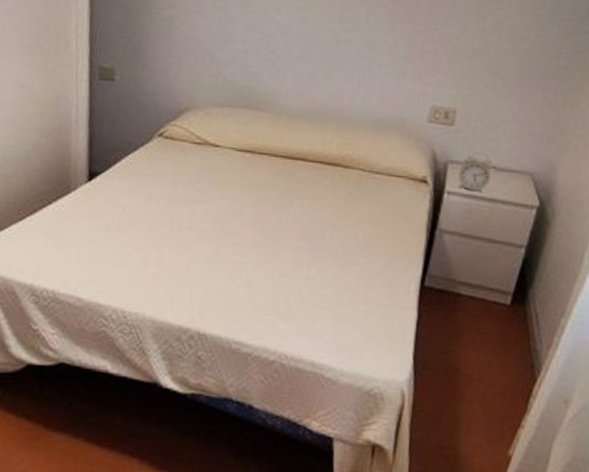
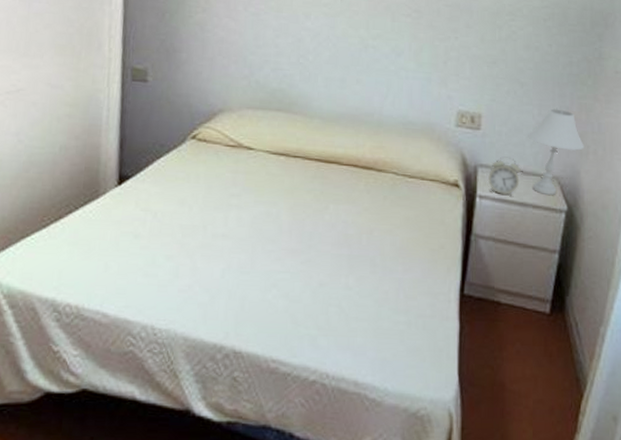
table lamp: none [504,103,565,192] -> present [528,108,585,196]

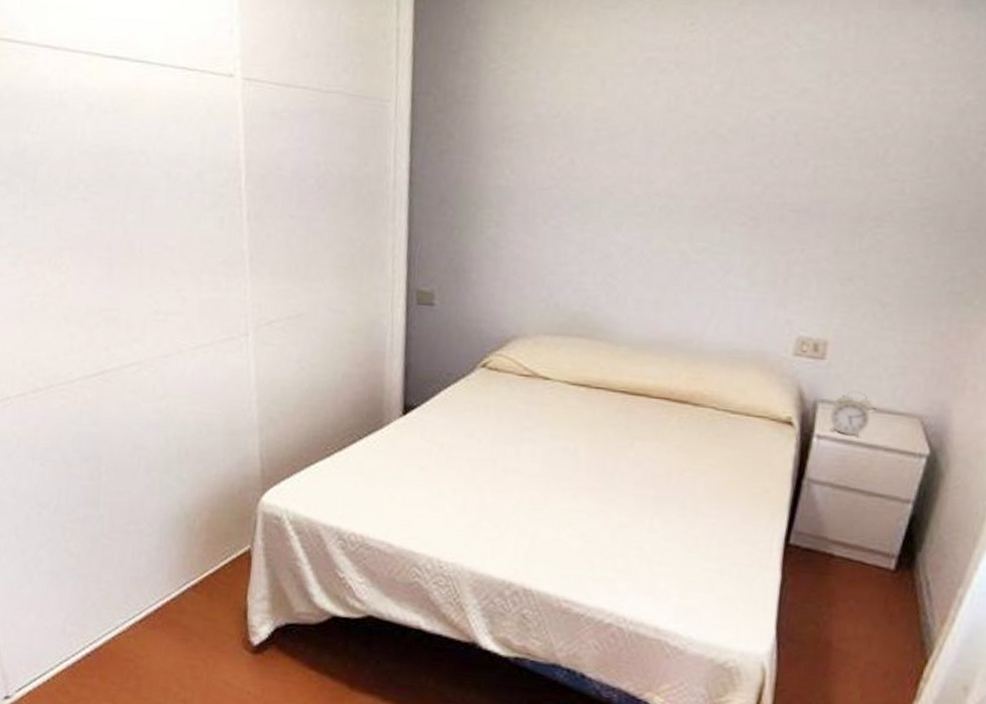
table lamp: present [528,108,585,196] -> none [886,334,962,438]

